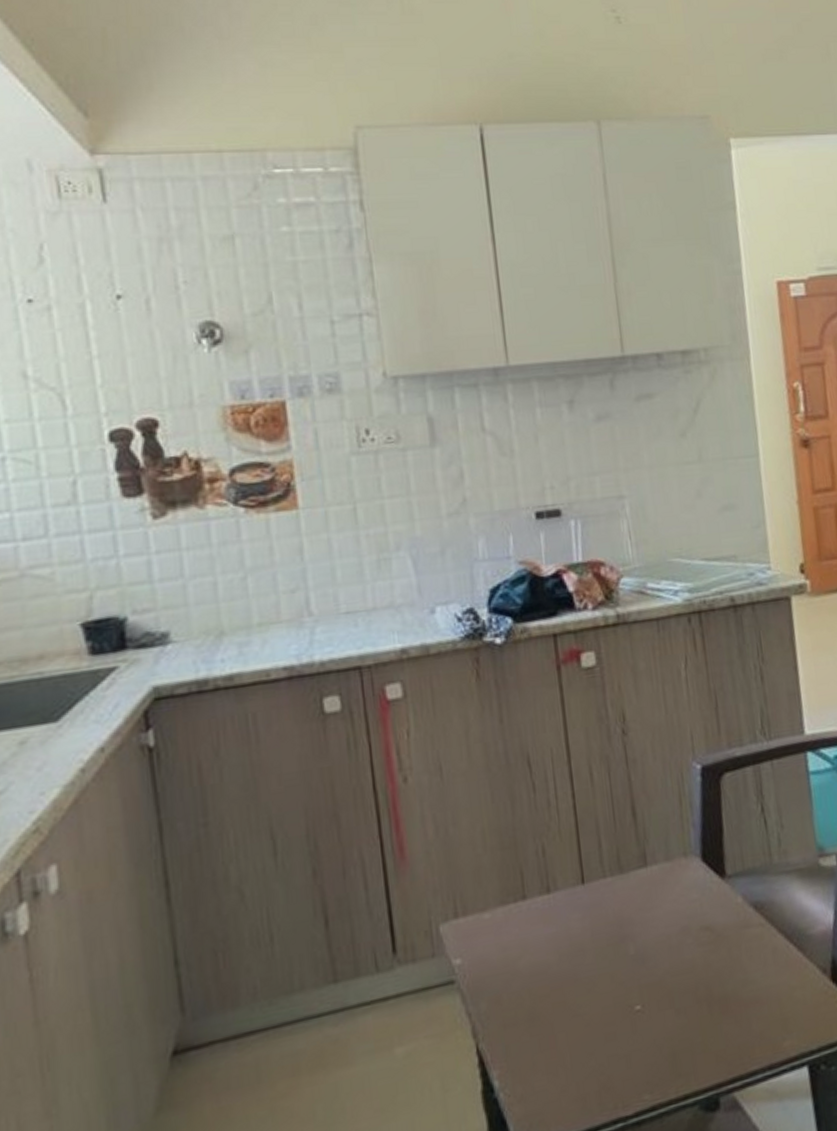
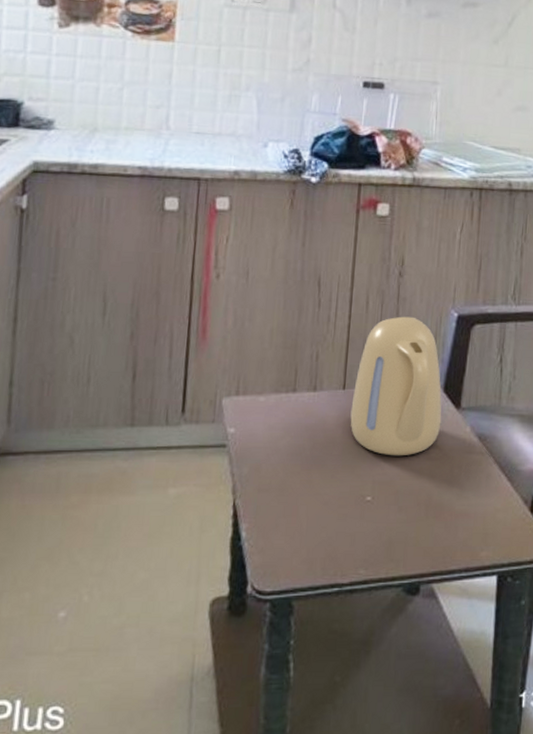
kettle: none [595,779,707,952] -> present [350,316,442,456]

